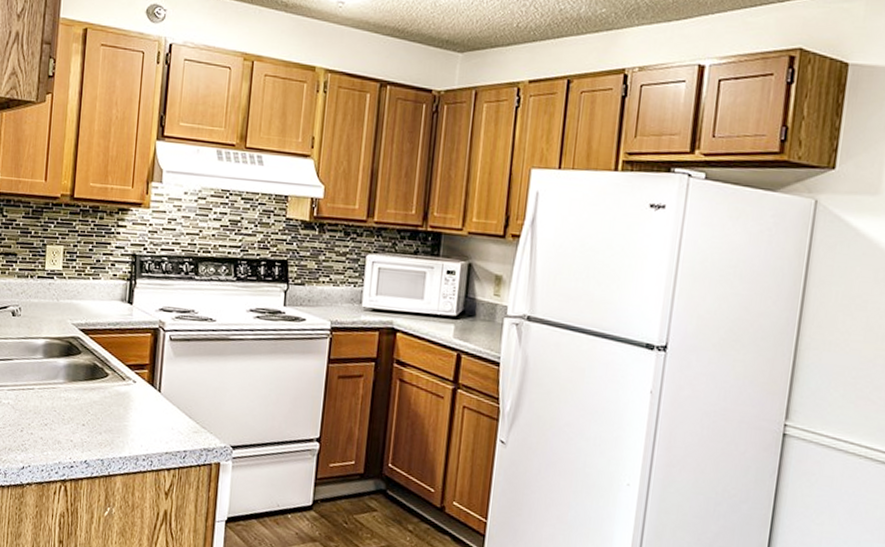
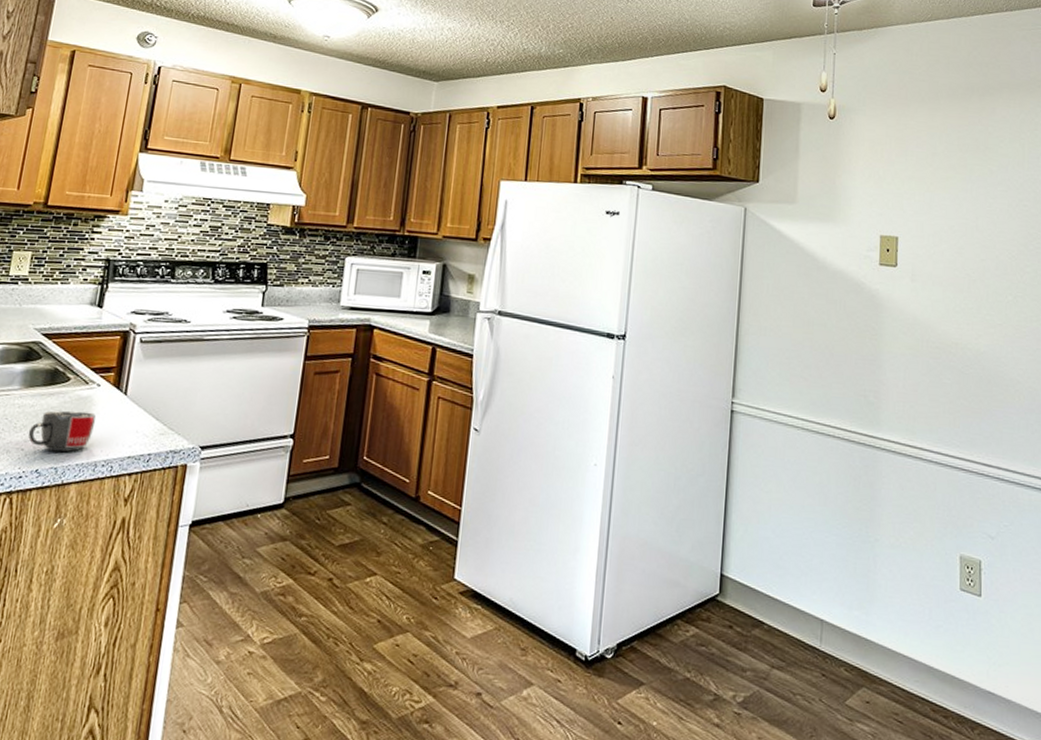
mug: none [75,405,135,446] -> present [28,411,97,453]

